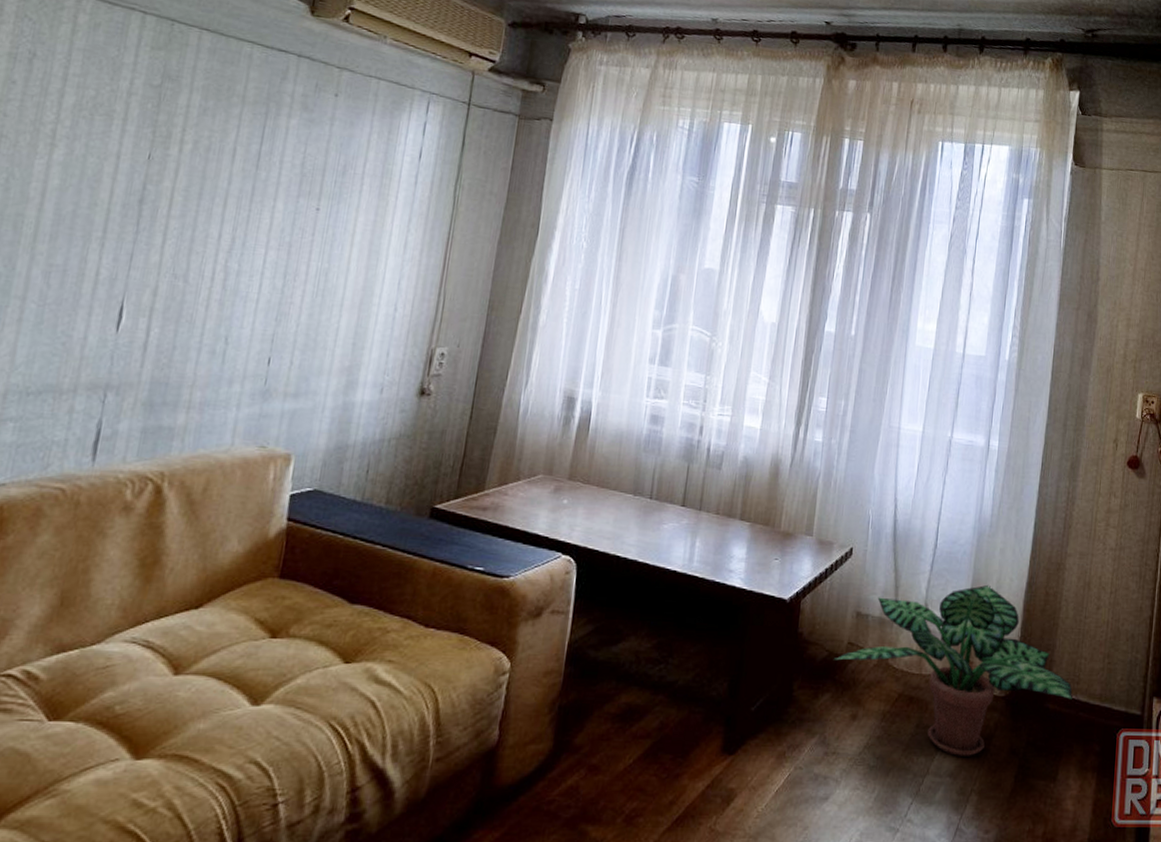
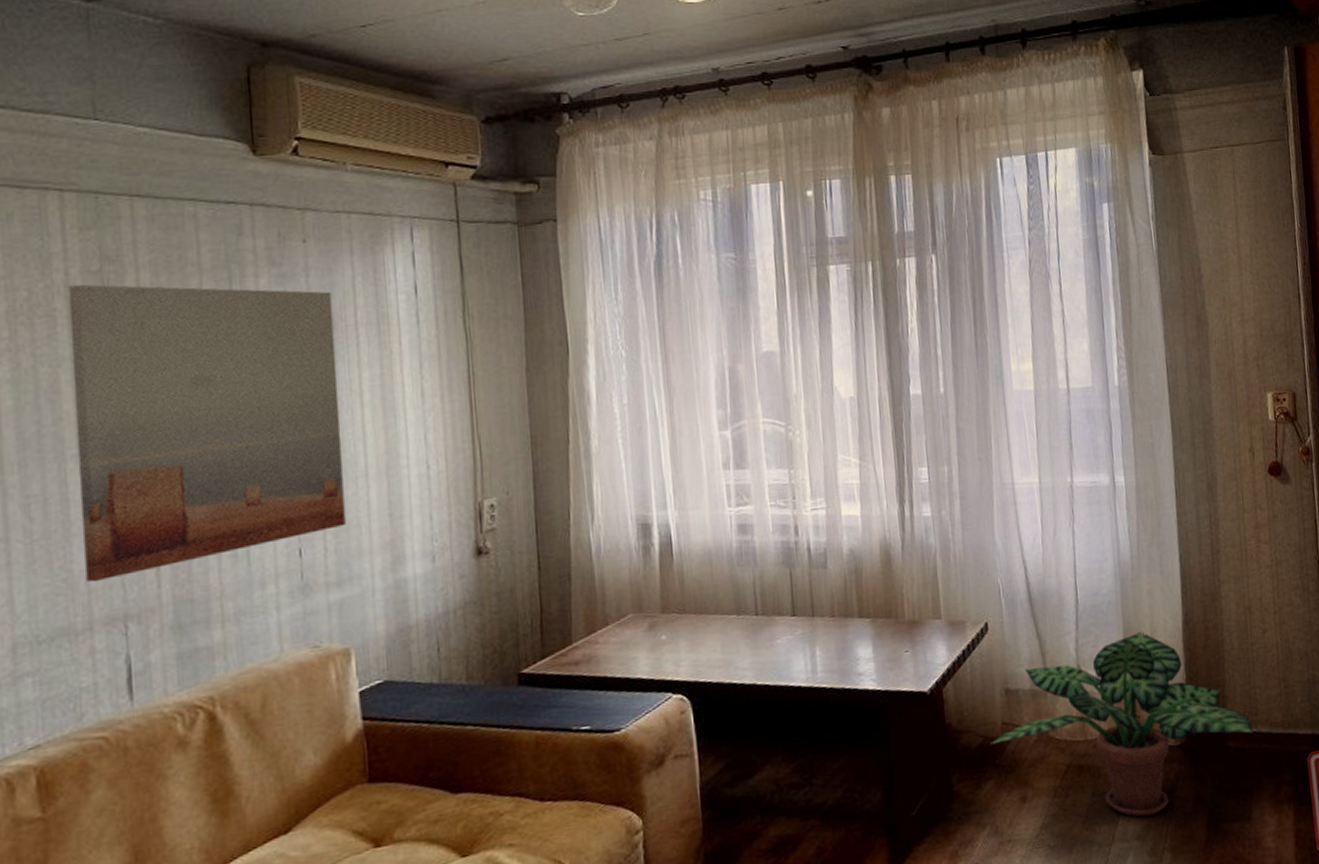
wall art: none [82,94,349,351] -> present [68,284,346,583]

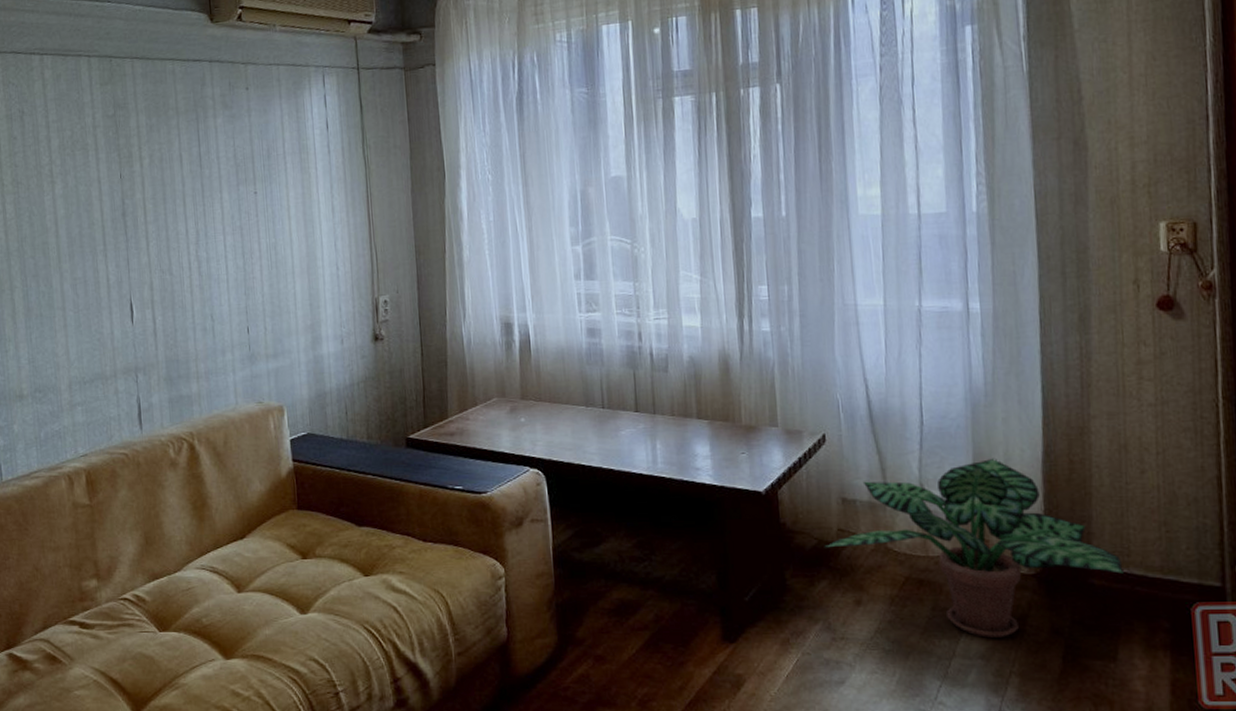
wall art: present [68,284,346,583] -> none [95,125,279,343]

